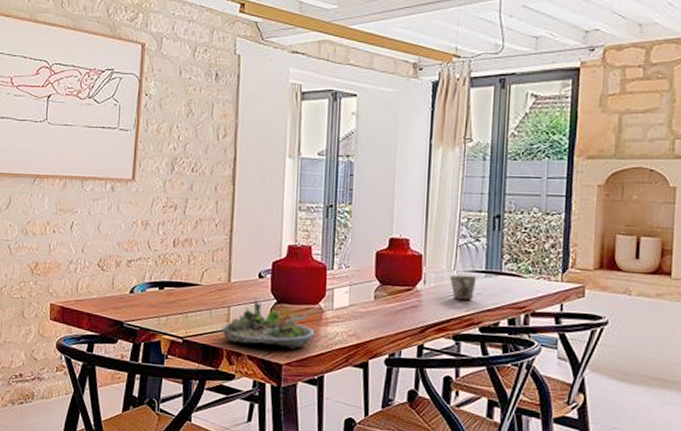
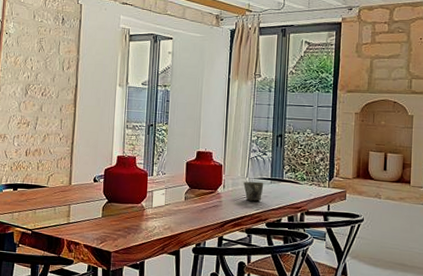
succulent planter: present [220,300,314,349] -> none [62,199,137,240]

